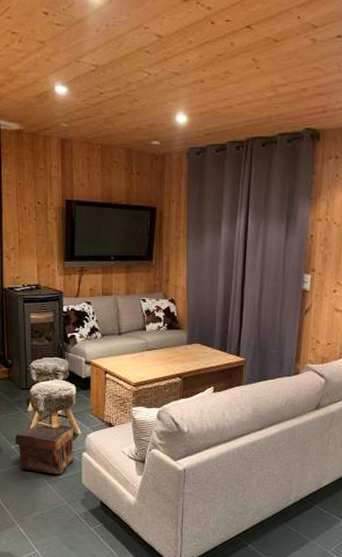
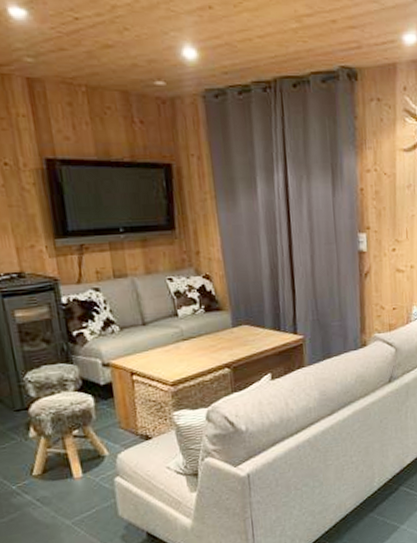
pouch: present [15,425,75,475] -> none [15,448,103,514]

